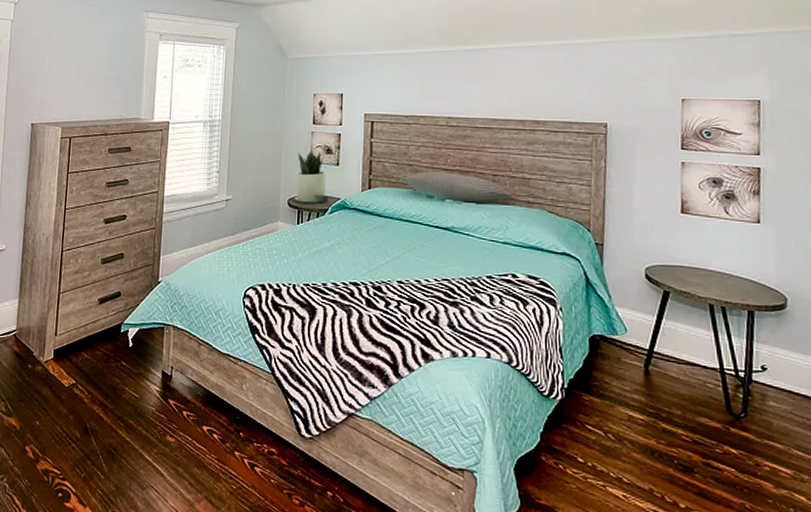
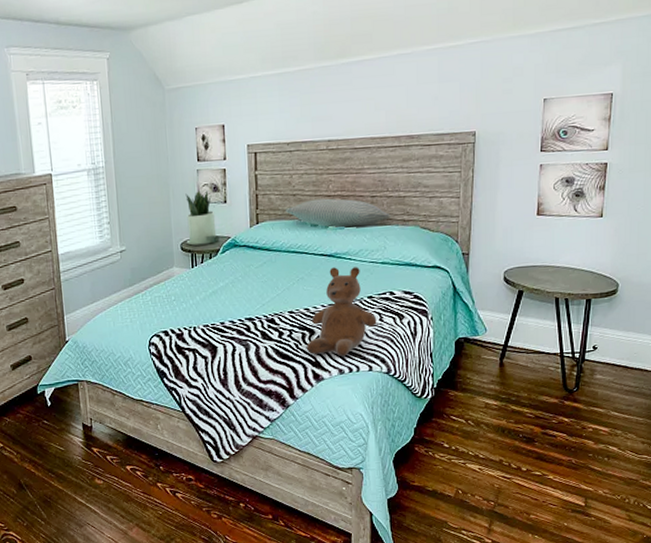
teddy bear: none [416,241,497,338] -> present [307,267,377,357]

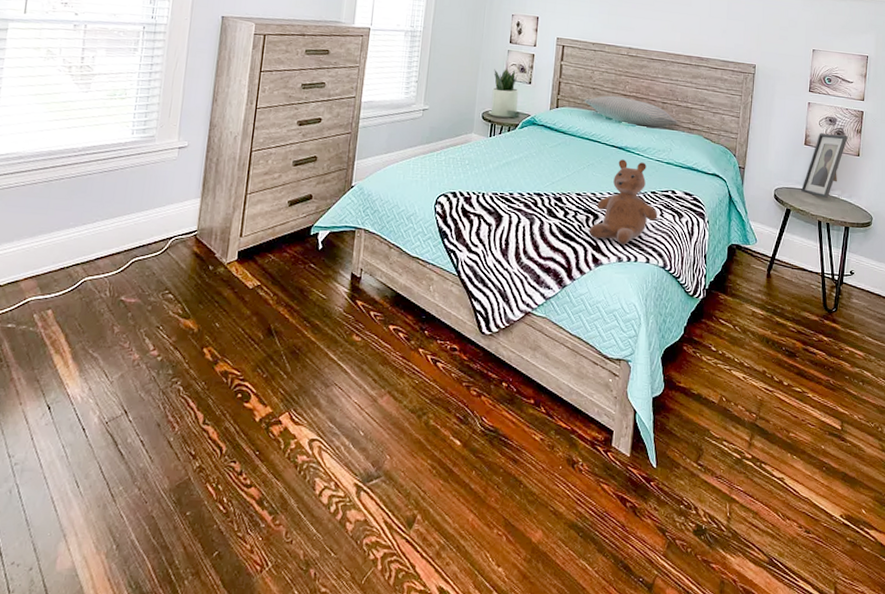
picture frame: none [535,196,589,272] -> present [801,133,848,199]

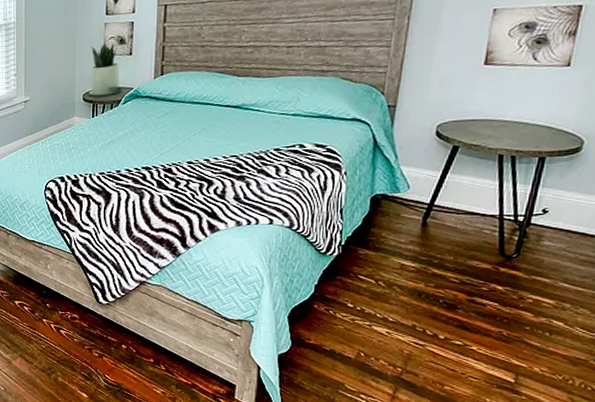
pillow: present [584,95,679,129] -> none [192,49,309,79]
teddy bear: present [589,159,658,245] -> none [204,118,283,209]
picture frame: present [801,133,848,199] -> none [476,42,554,127]

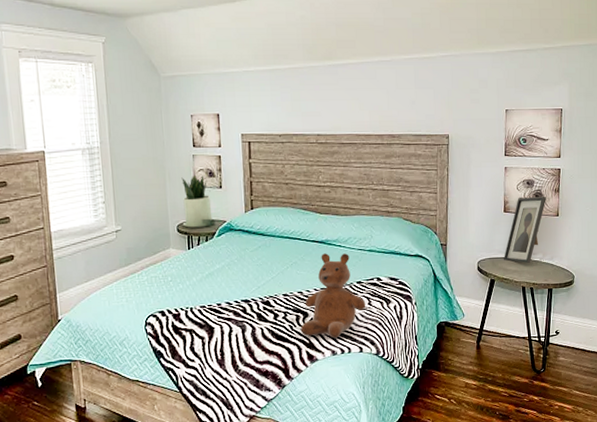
teddy bear: none [204,118,283,209] -> present [301,253,366,339]
picture frame: none [476,42,554,127] -> present [504,197,546,264]

